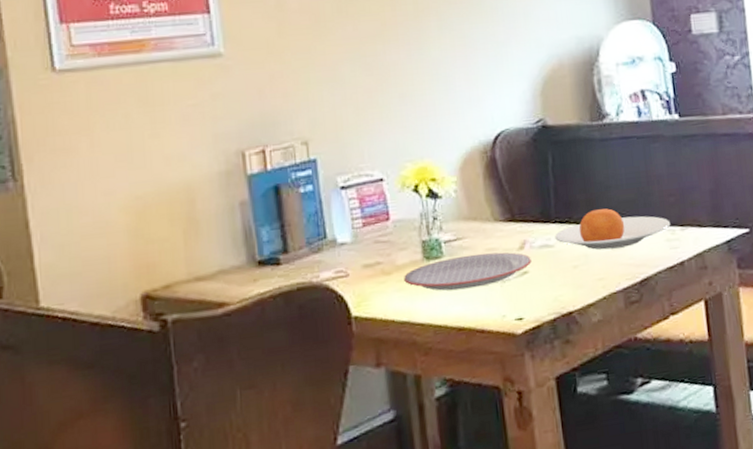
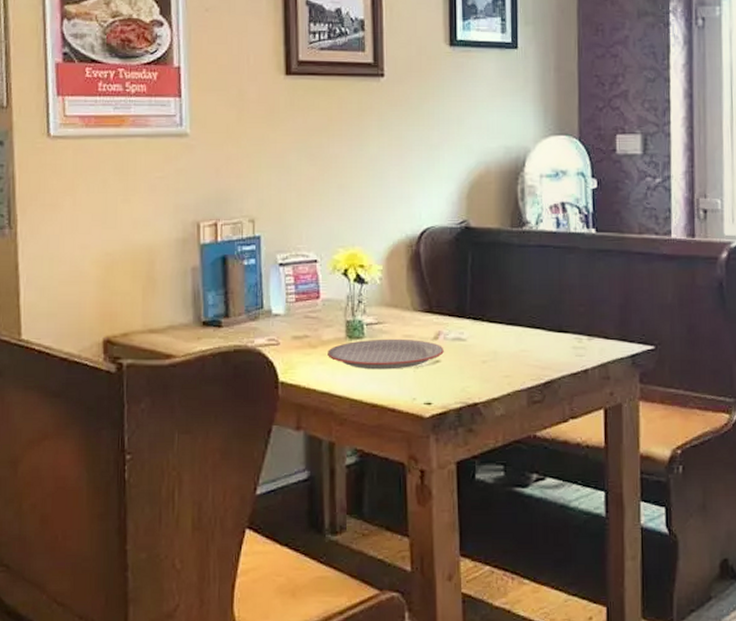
plate: present [555,208,671,250] -> none [468,311,578,349]

